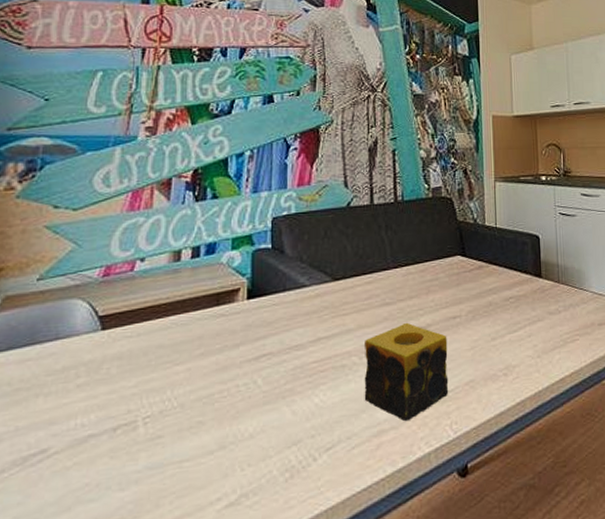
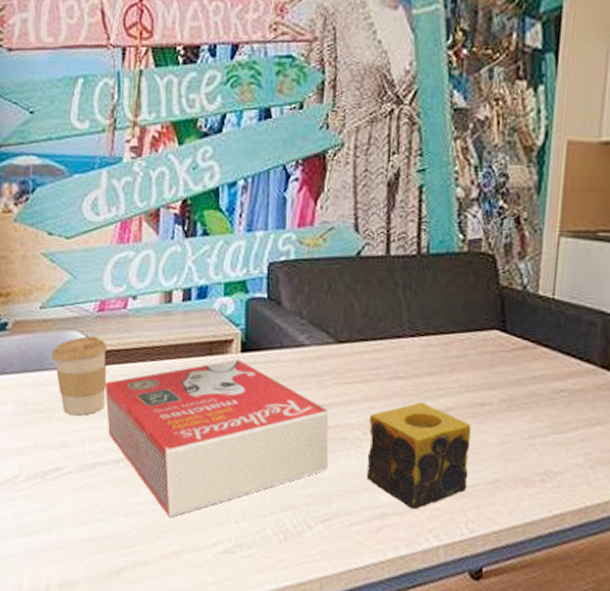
coffee cup: none [45,302,111,388] -> present [51,336,108,416]
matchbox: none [105,306,329,480] -> present [106,359,329,517]

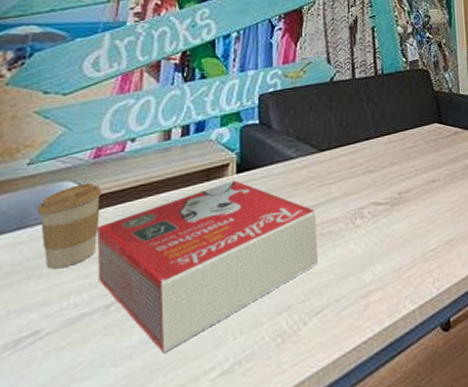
candle: present [366,402,472,510] -> none [349,188,431,282]

